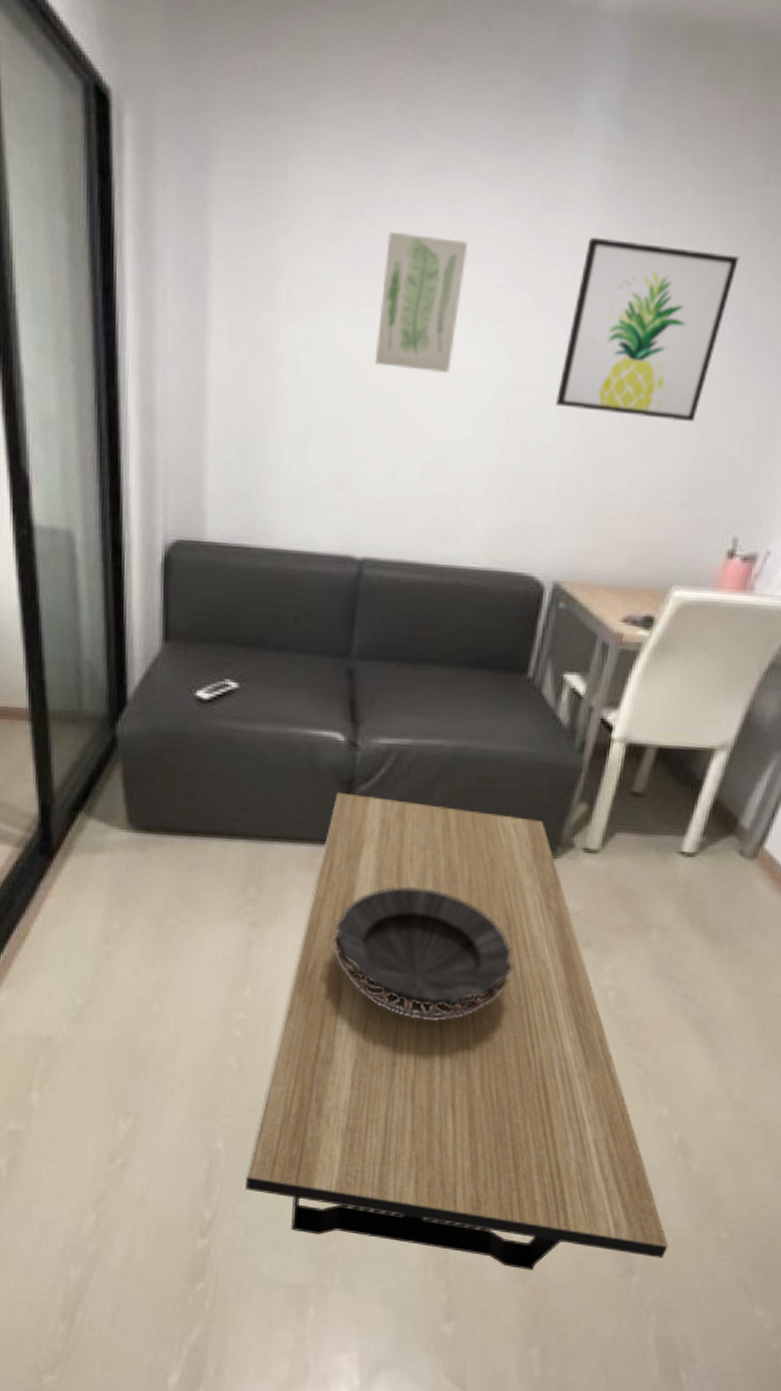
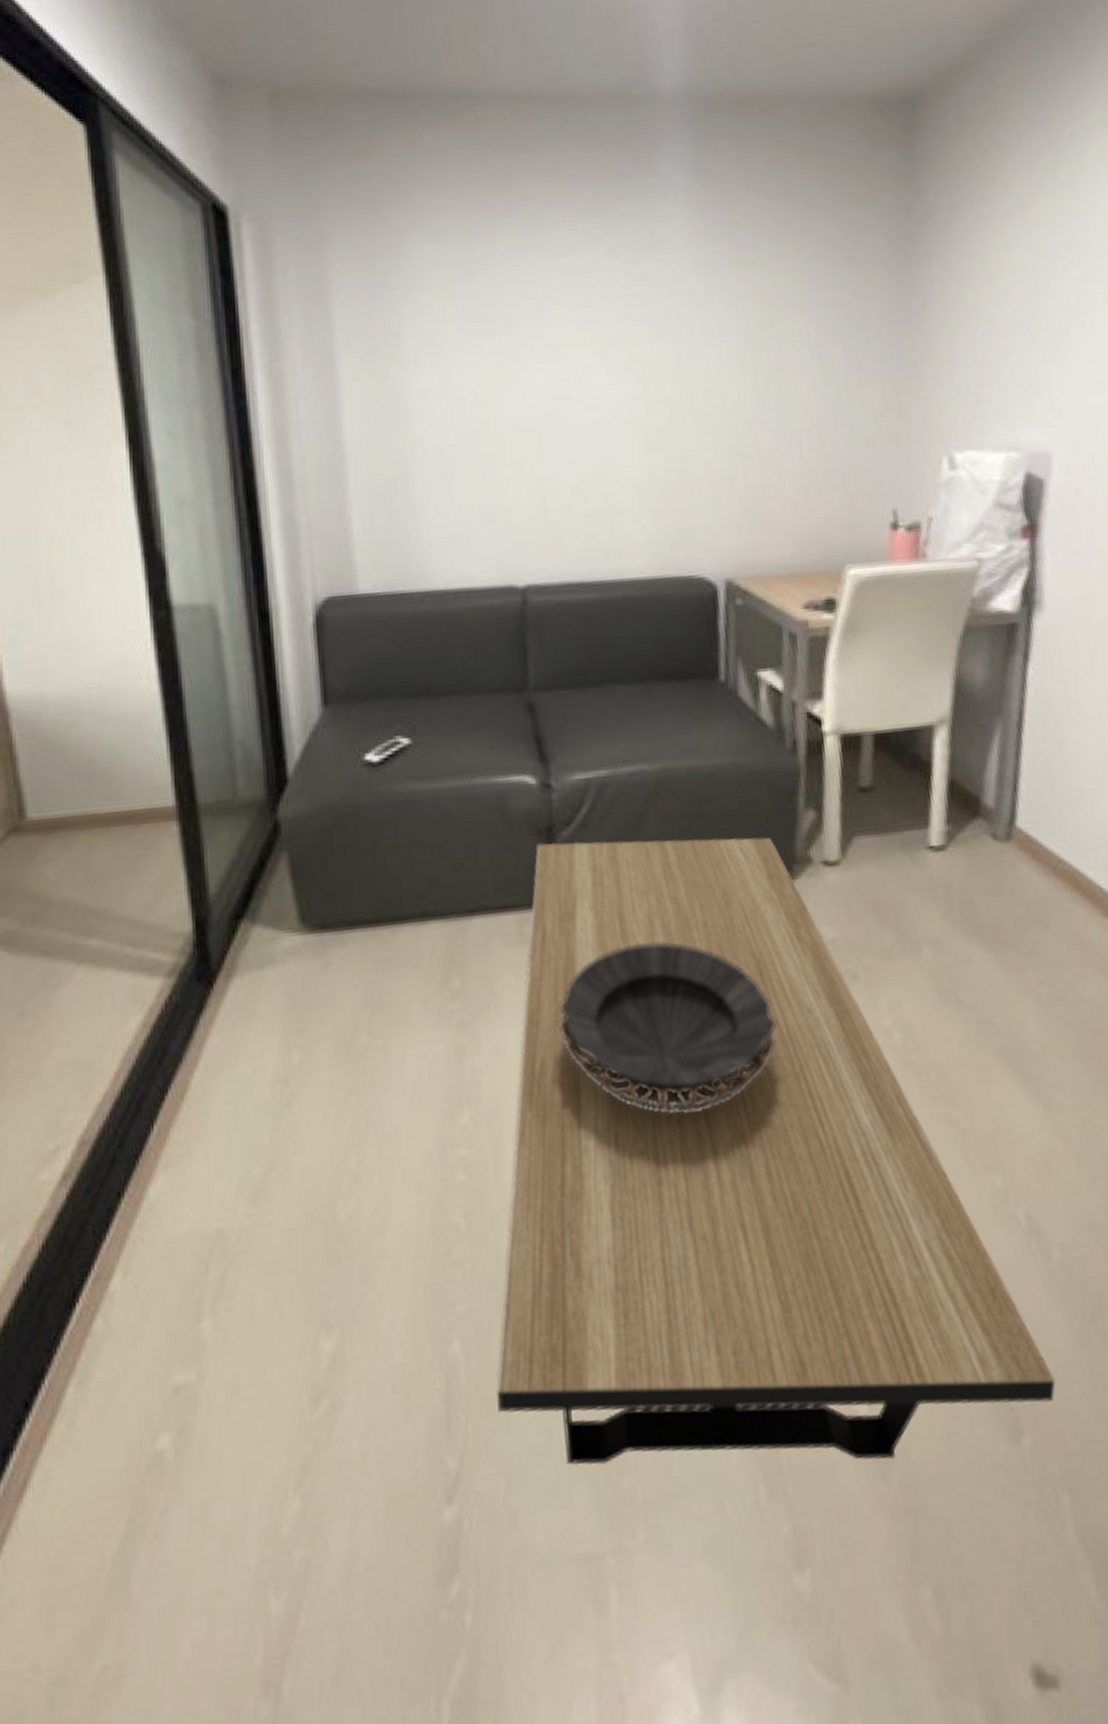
wall art: present [375,232,468,374] -> none [502,285,583,403]
wall art: present [556,236,739,423] -> none [688,266,830,415]

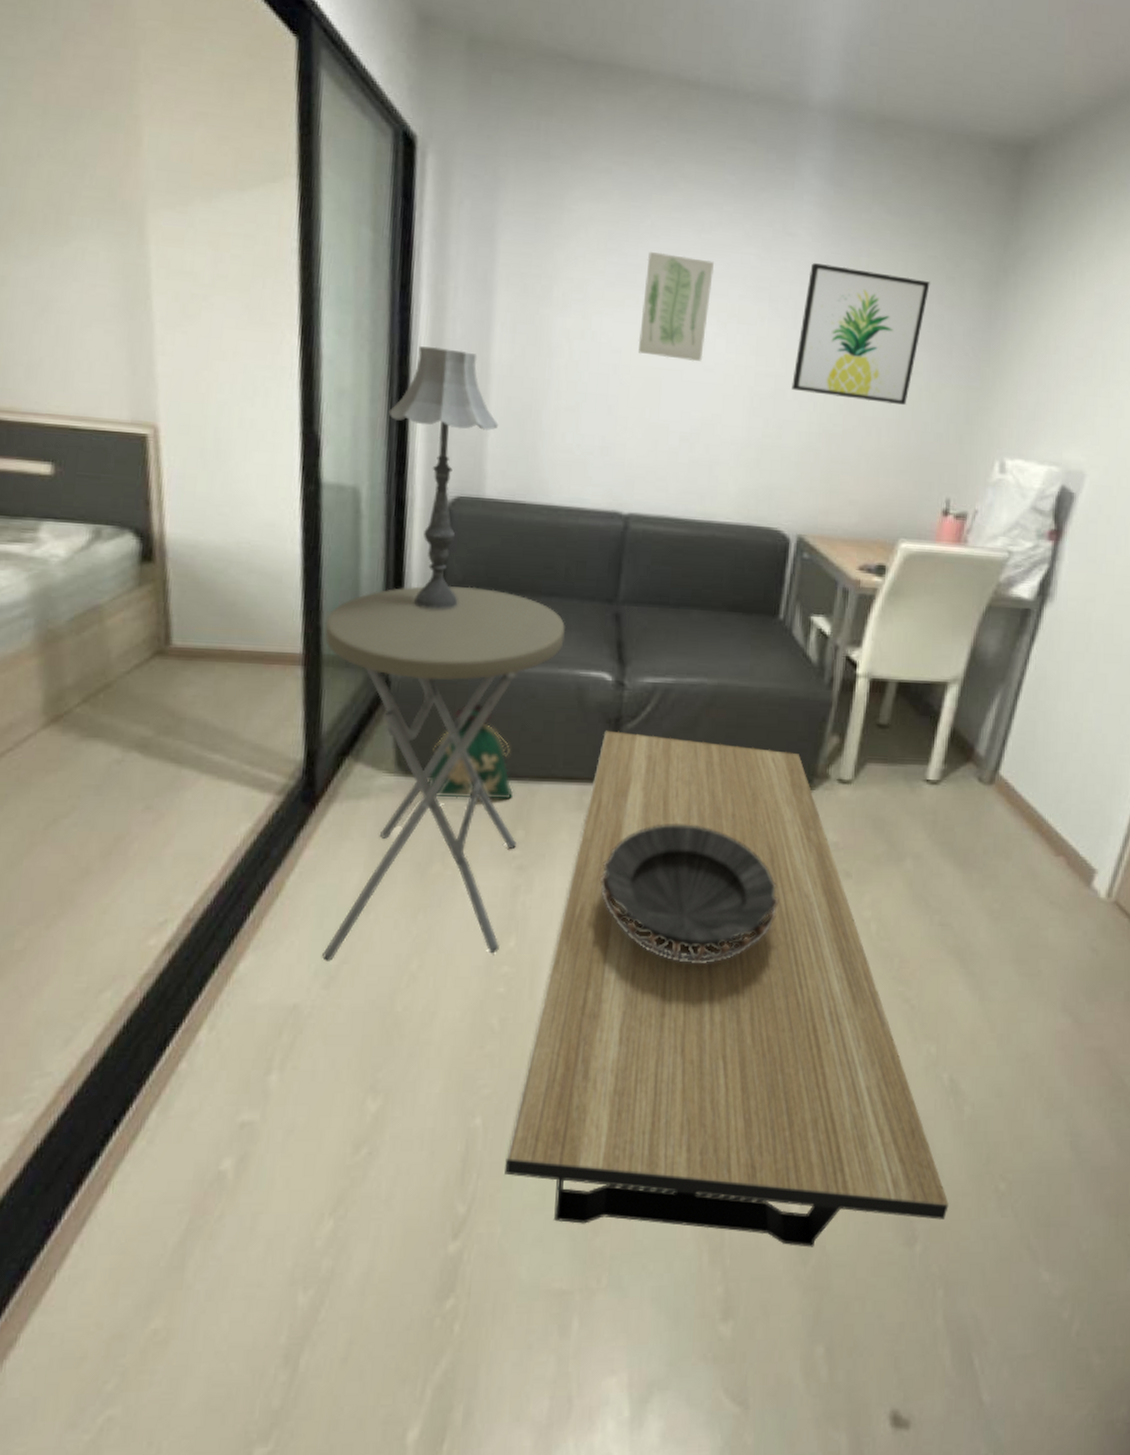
side table: none [197,697,474,1172] -> present [322,586,565,961]
table lamp: none [237,432,362,734] -> present [388,346,499,611]
bag: none [339,833,442,952] -> present [429,703,514,801]
wall art: none [502,285,583,403] -> present [638,252,715,362]
wall art: none [688,266,830,415] -> present [792,262,930,406]

